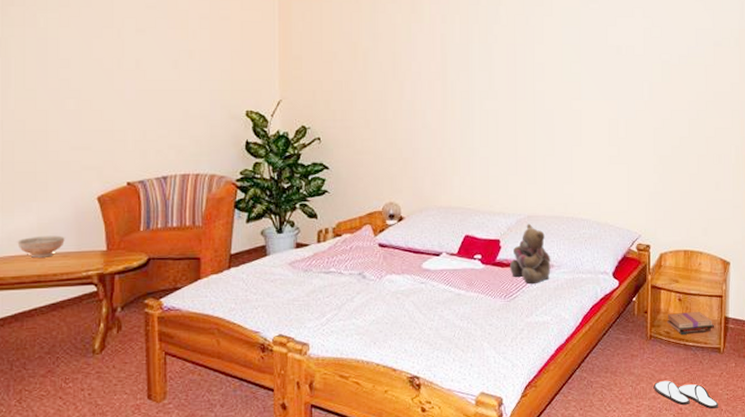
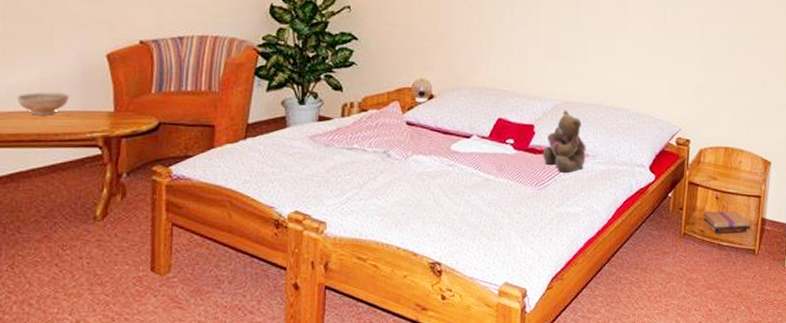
slippers: present [653,380,718,409] -> none [684,280,749,311]

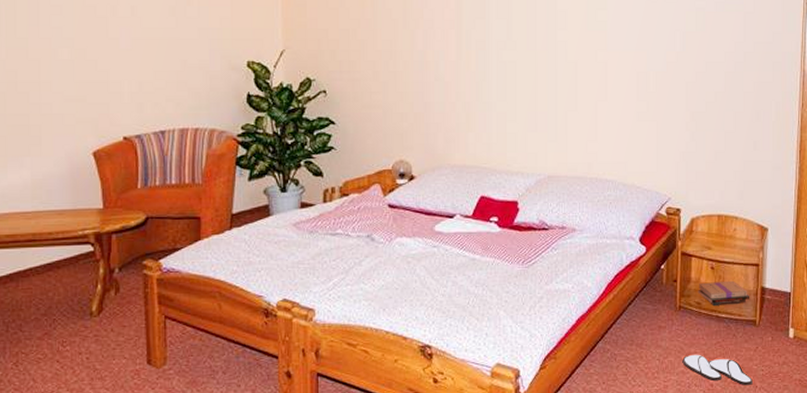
decorative bowl: present [17,92,71,115] -> none [11,192,61,215]
teddy bear: present [542,110,586,173] -> none [527,184,573,249]
slippers: none [684,280,749,311] -> present [682,354,753,385]

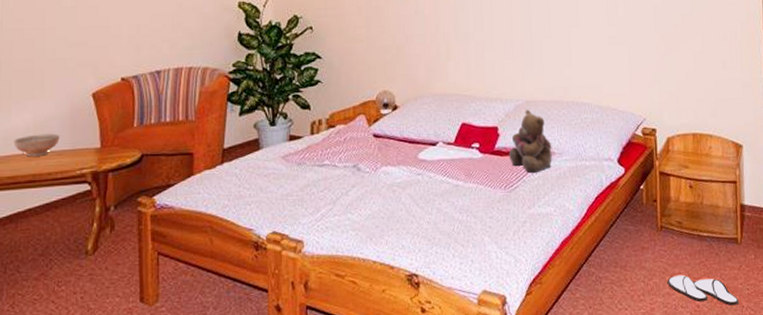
decorative bowl: none [11,192,61,215] -> present [13,133,61,157]
teddy bear: none [527,184,573,249] -> present [508,109,552,173]
books: present [698,280,750,305] -> none [678,198,730,224]

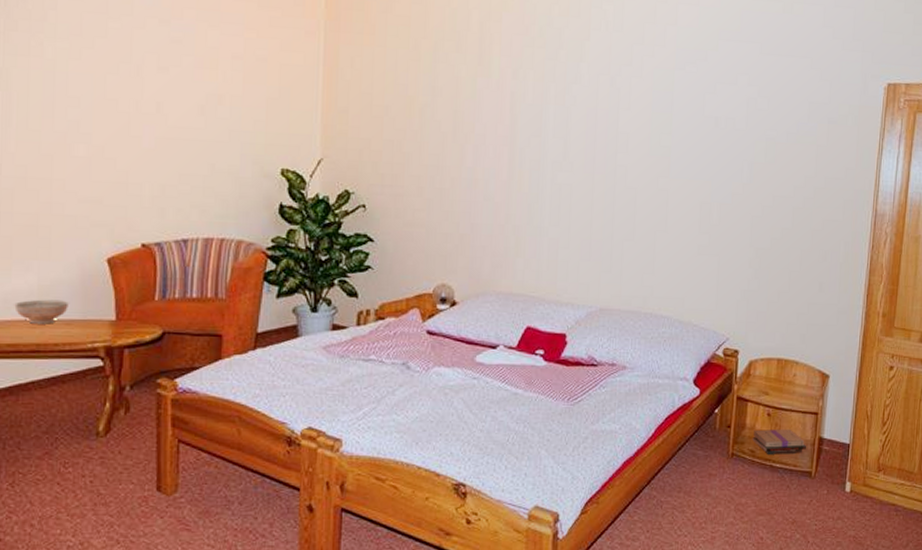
teddy bear: present [508,109,552,173] -> none [575,317,624,386]
slippers: present [667,274,739,305] -> none [732,505,805,540]
books: none [678,198,730,224] -> present [752,429,807,454]

